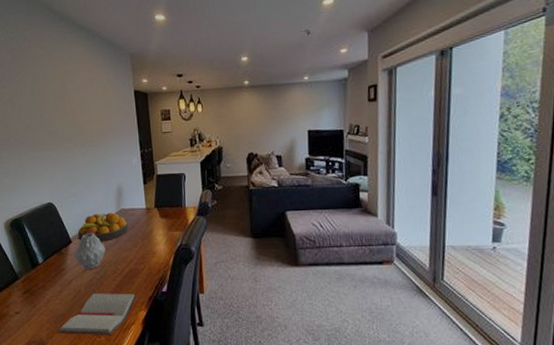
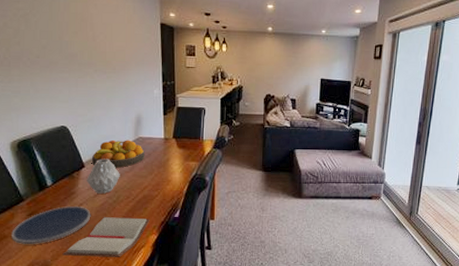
plate: none [10,283,81,323] -> present [12,206,91,245]

